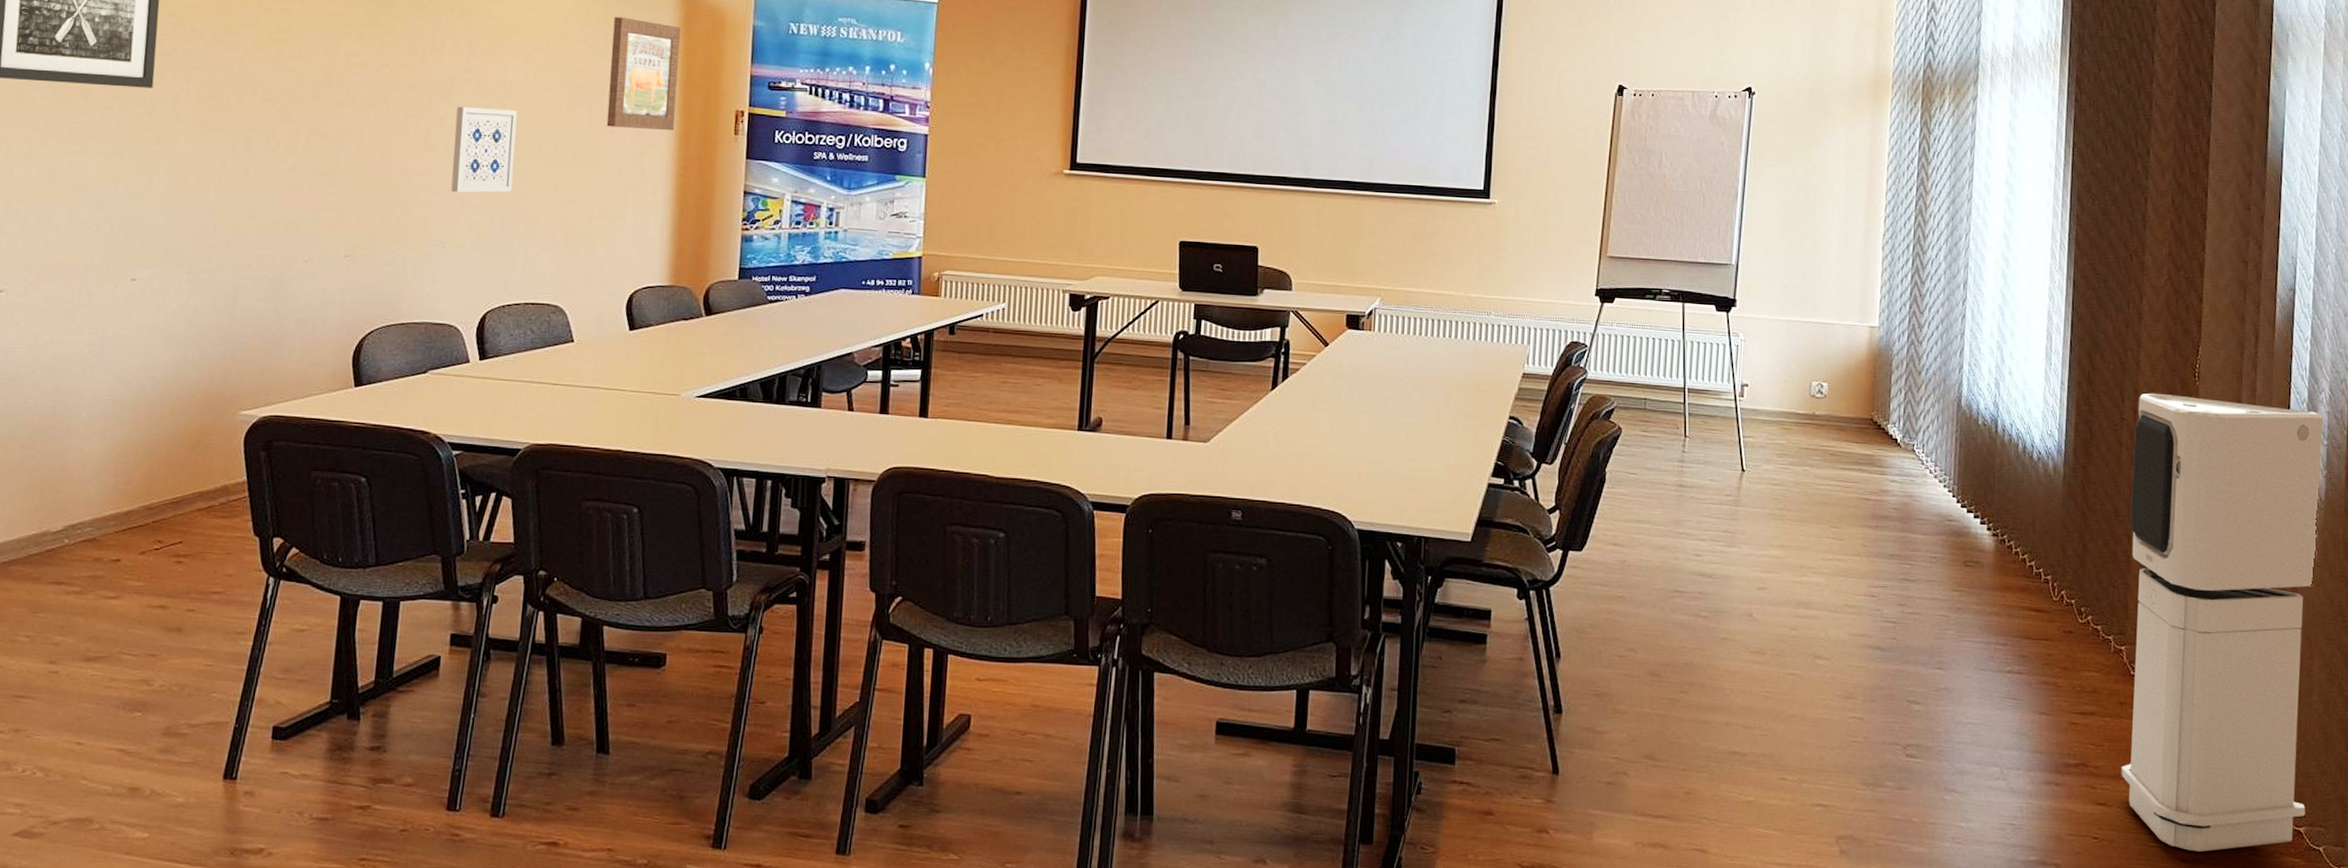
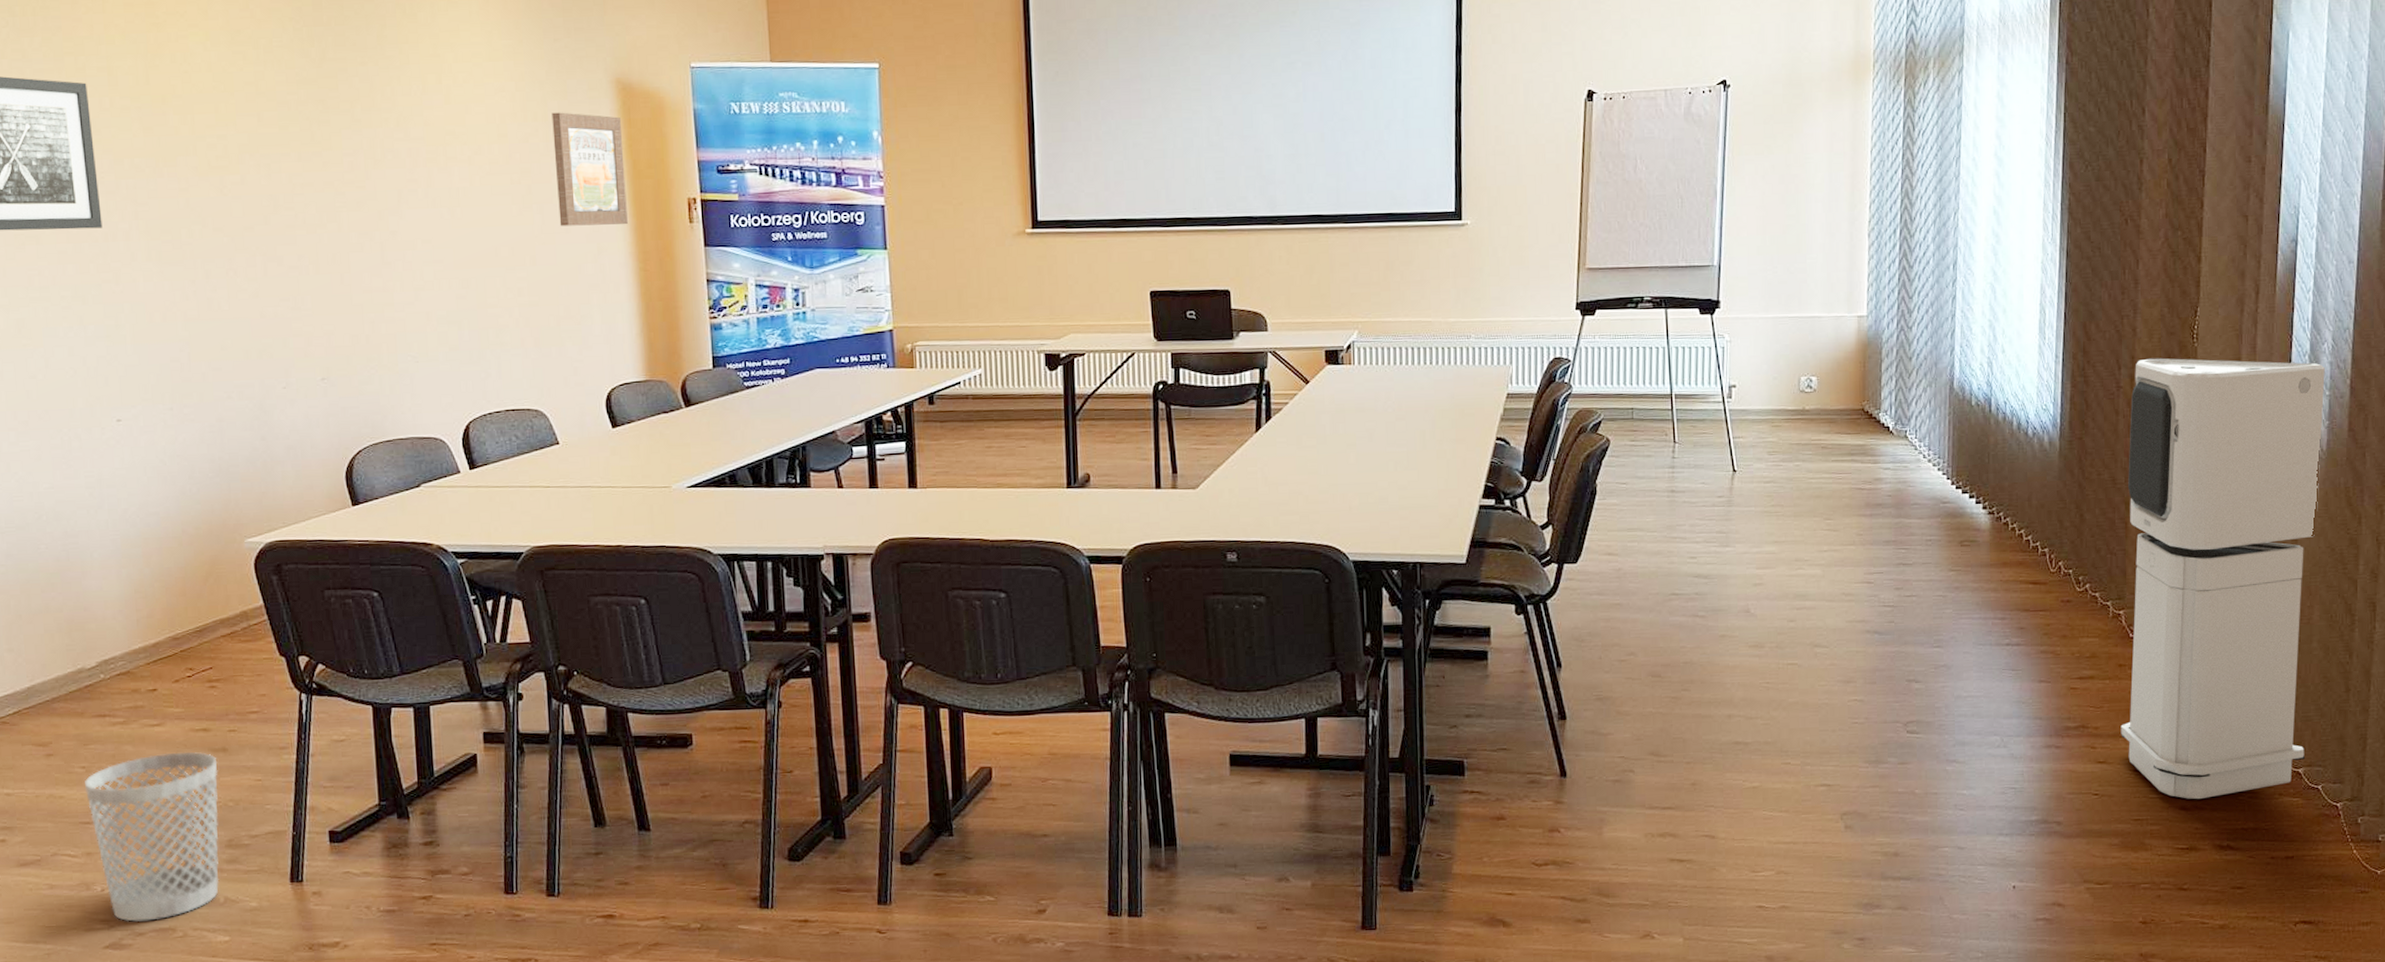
wastebasket: none [25,629,169,809] -> present [84,752,219,922]
wall art: present [451,106,518,193] -> none [408,217,475,307]

